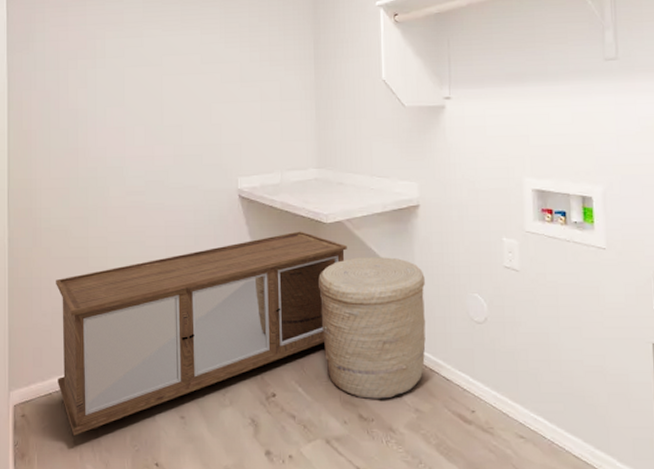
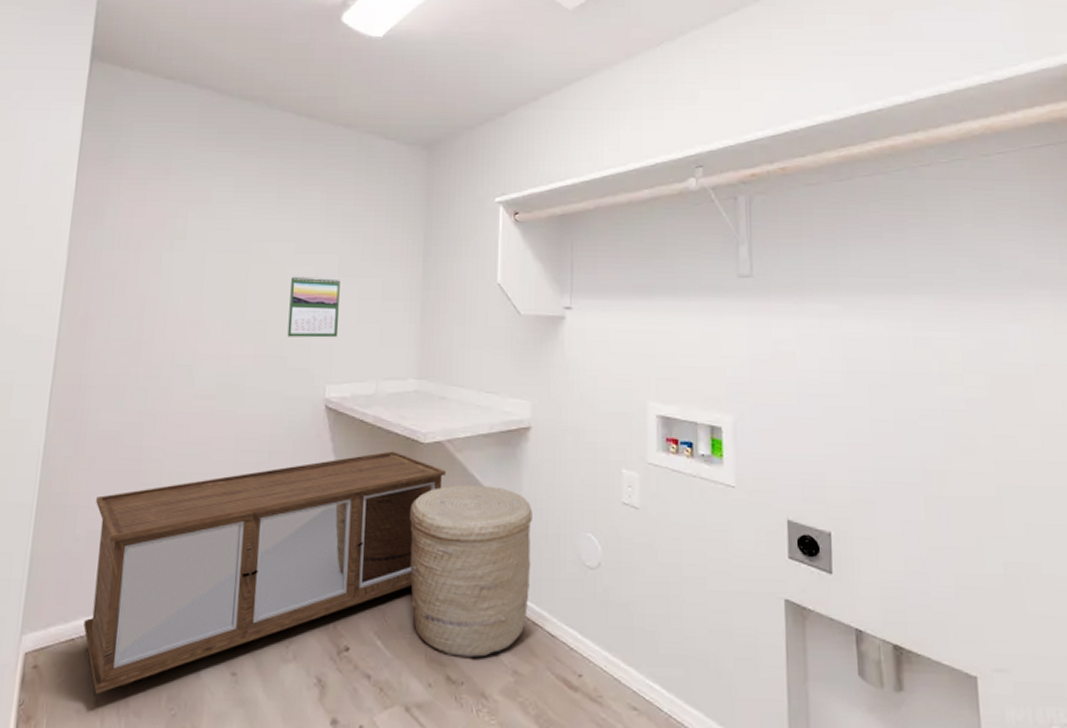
calendar: none [199,83,245,138] -> present [287,276,340,338]

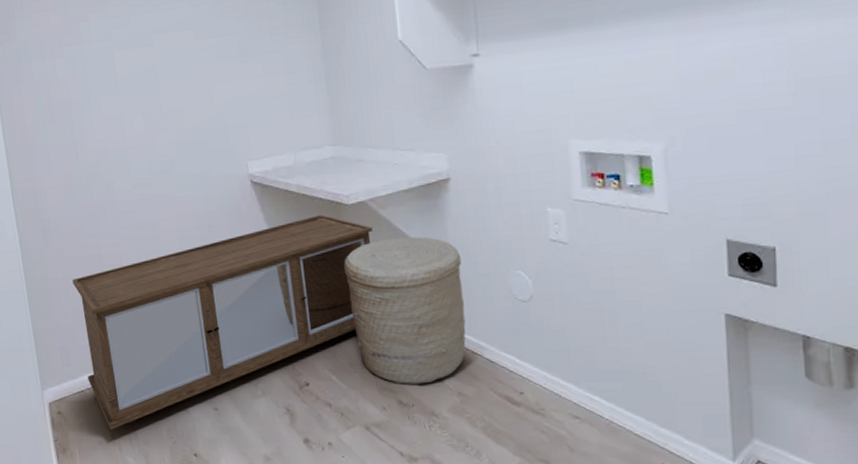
calendar: present [287,276,340,338] -> none [195,59,250,122]

